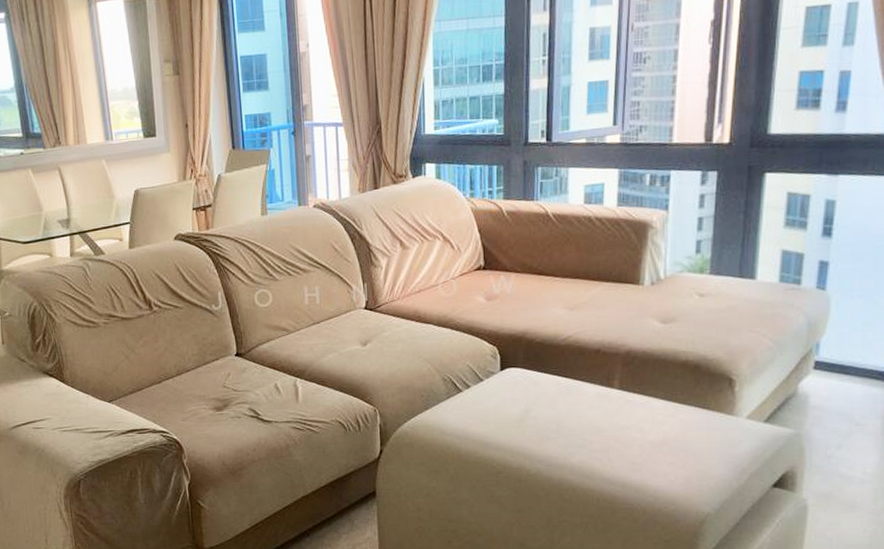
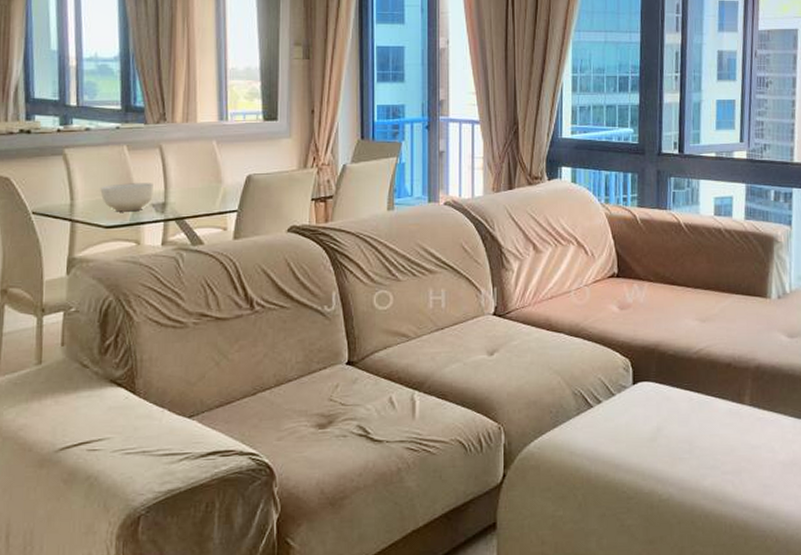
bowl: none [15,201,58,229] -> present [100,183,154,212]

